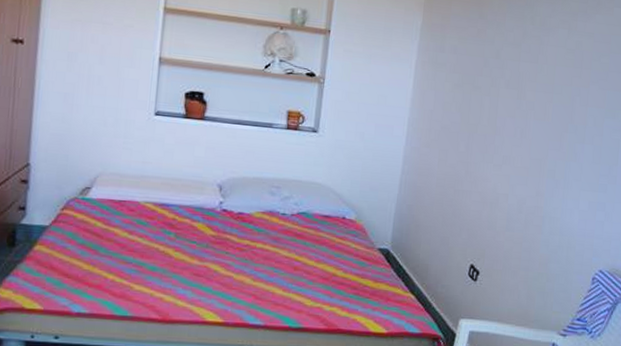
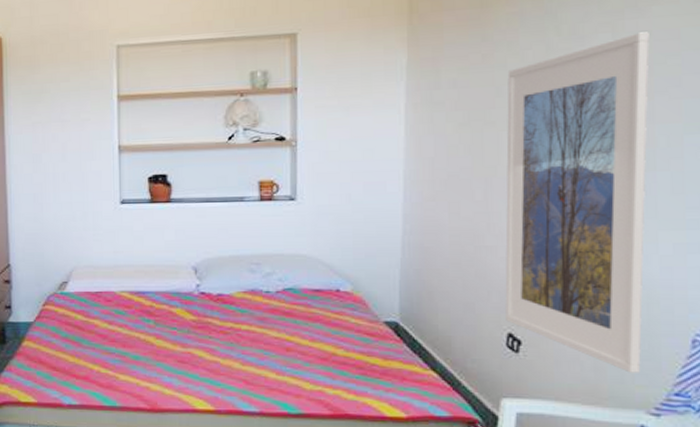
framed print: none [470,33,592,302] -> present [505,32,650,373]

